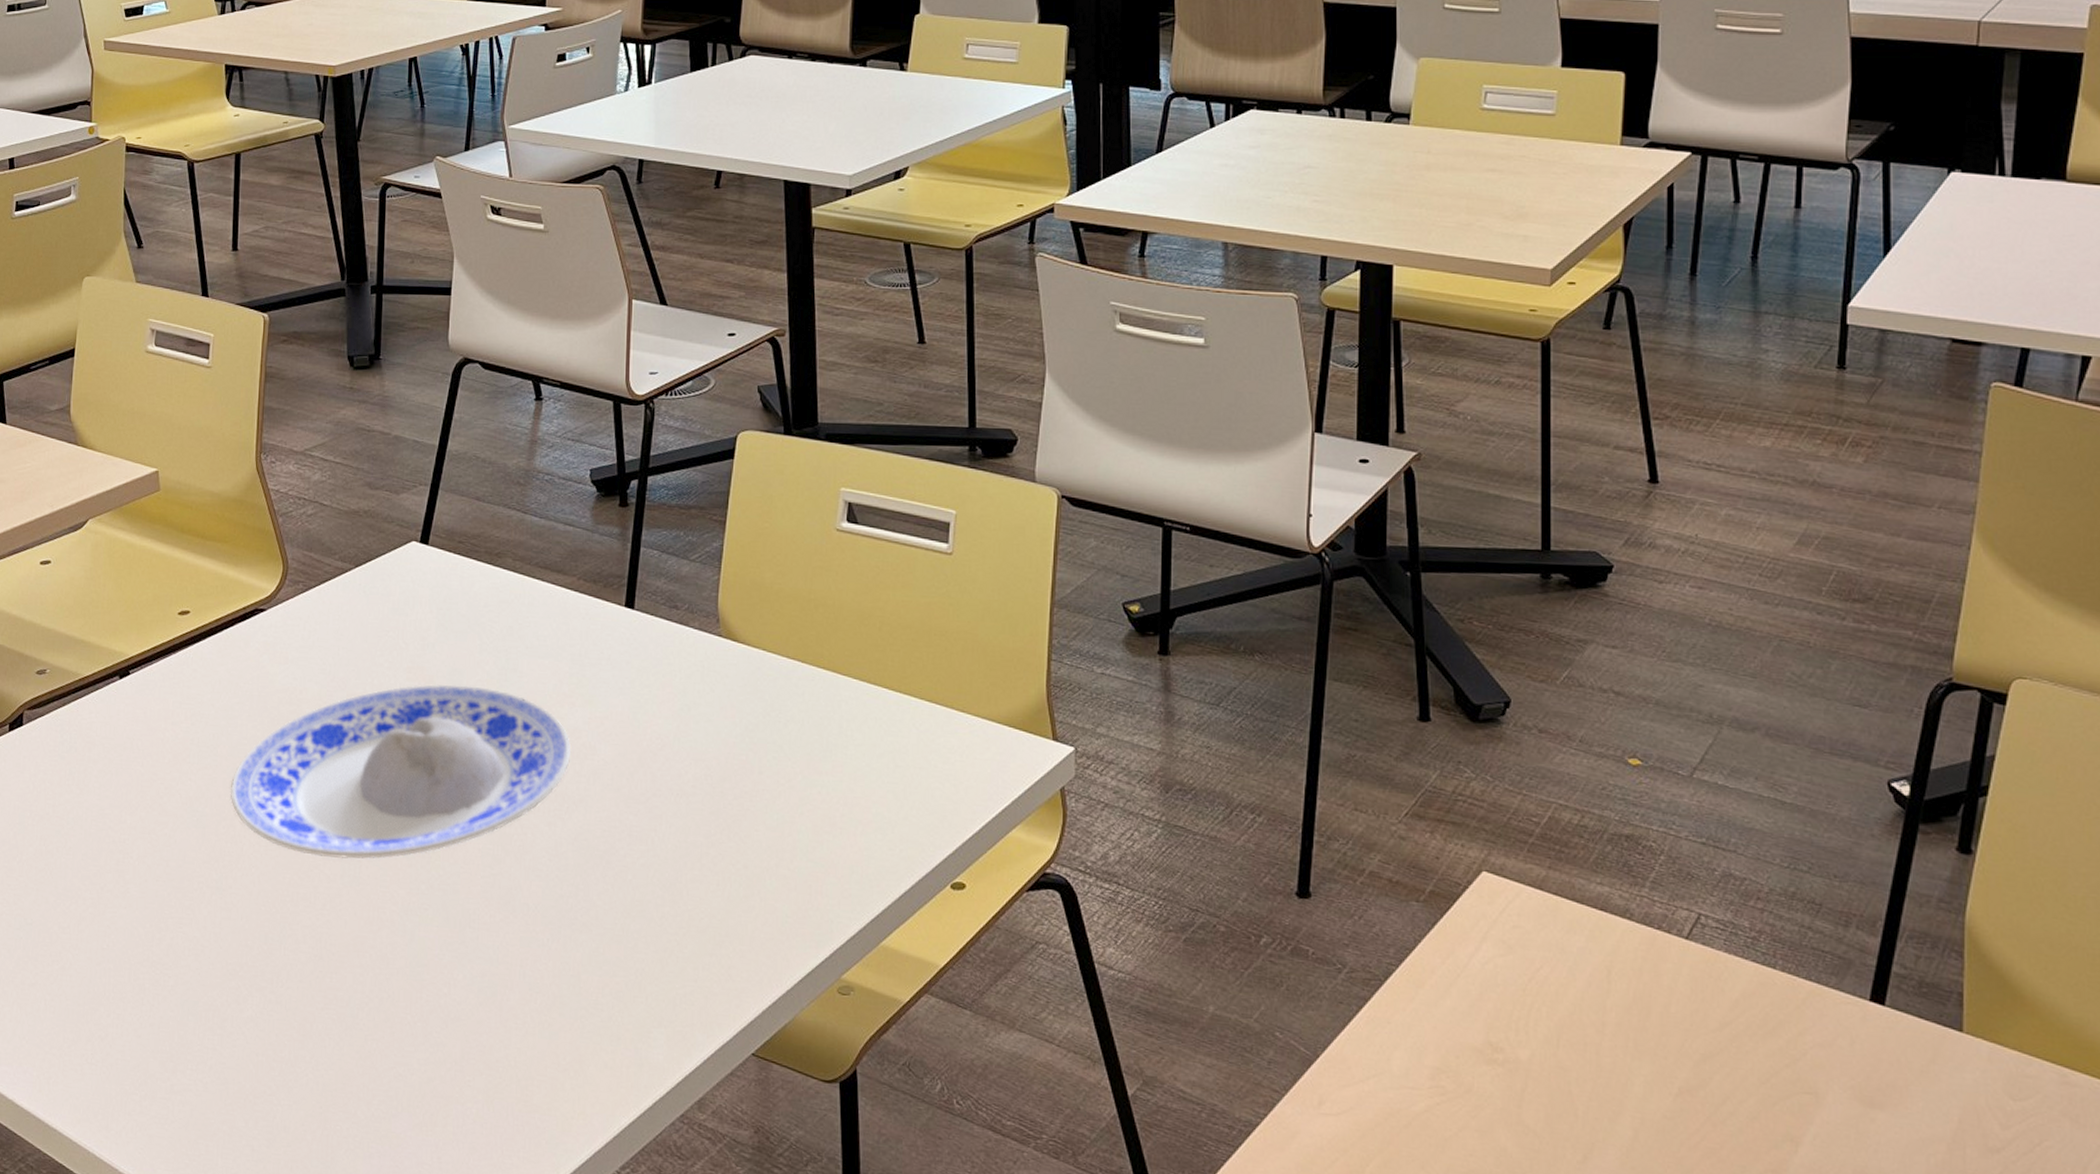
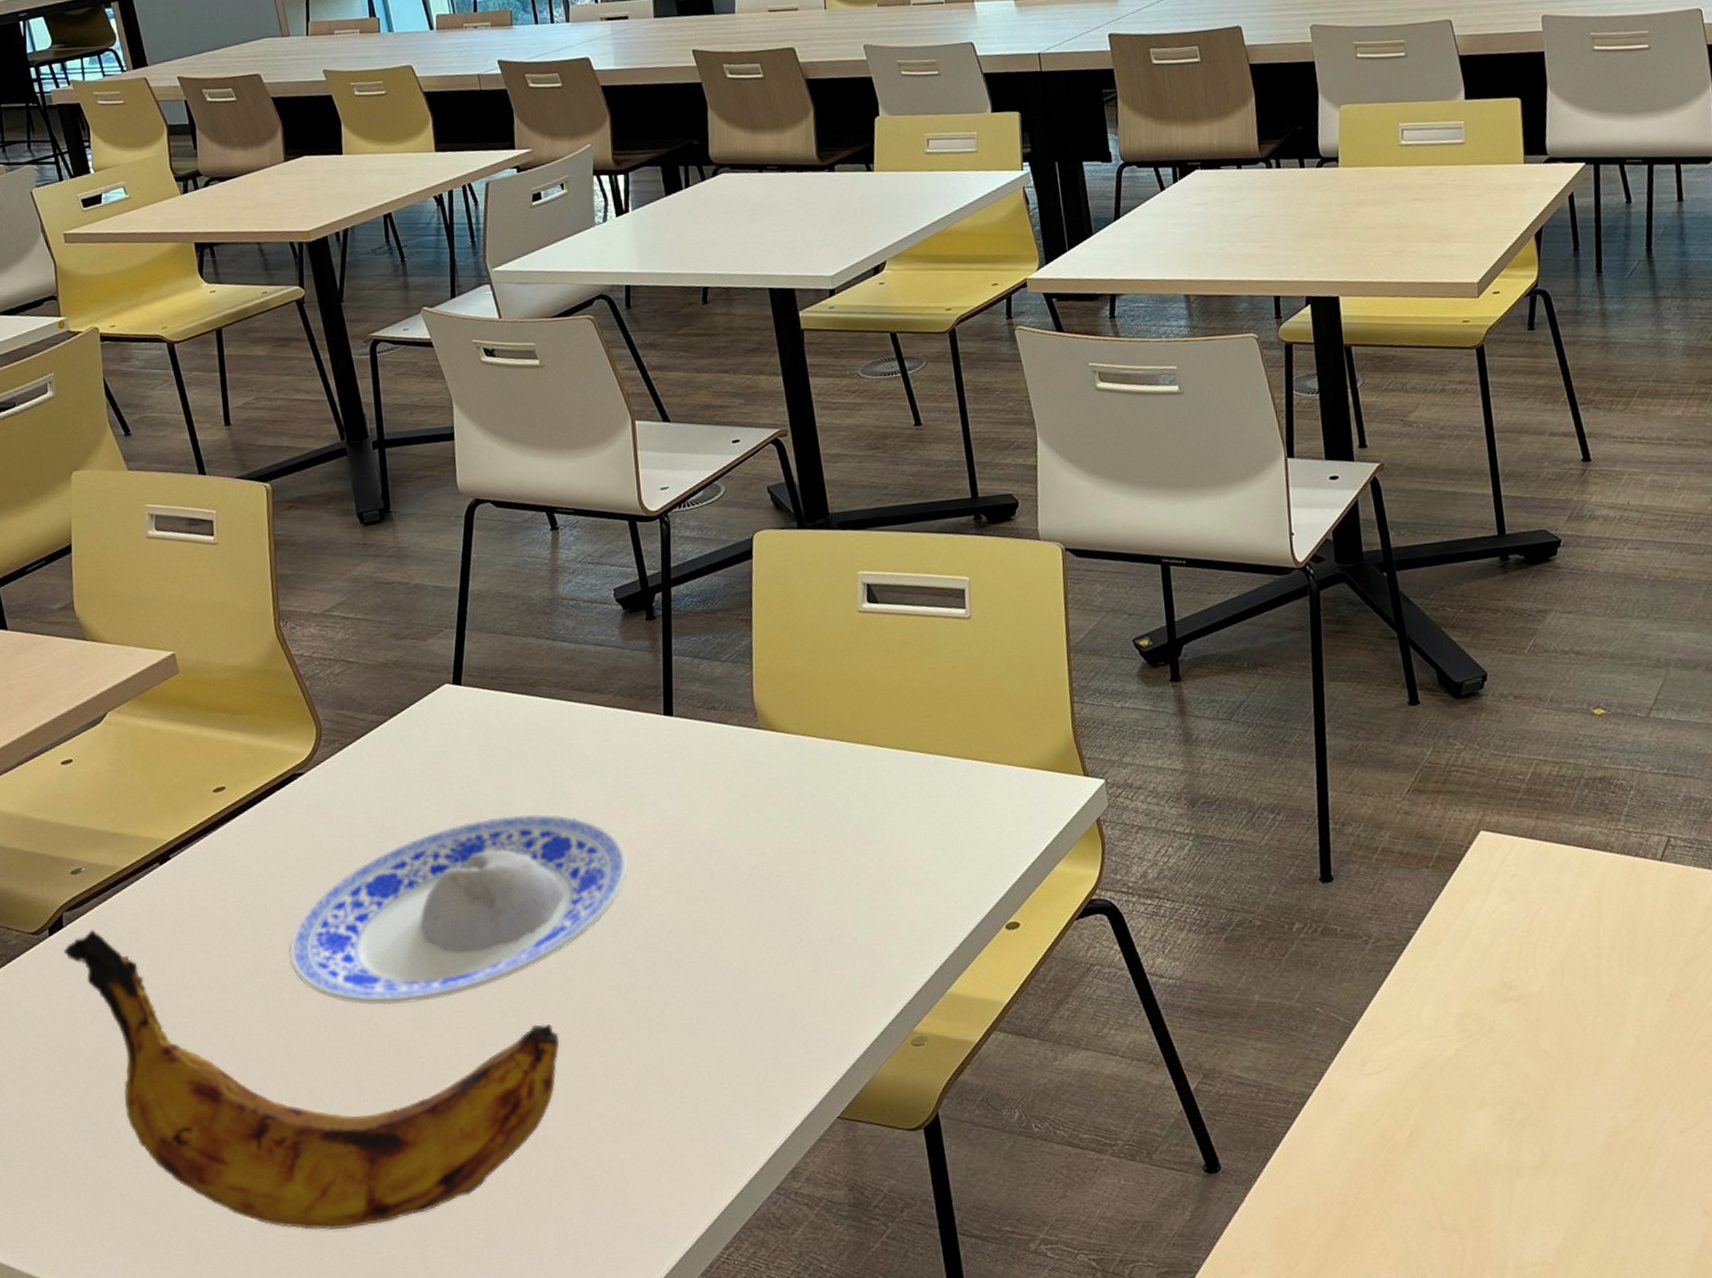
banana: none [20,731,482,1076] -> present [63,929,560,1230]

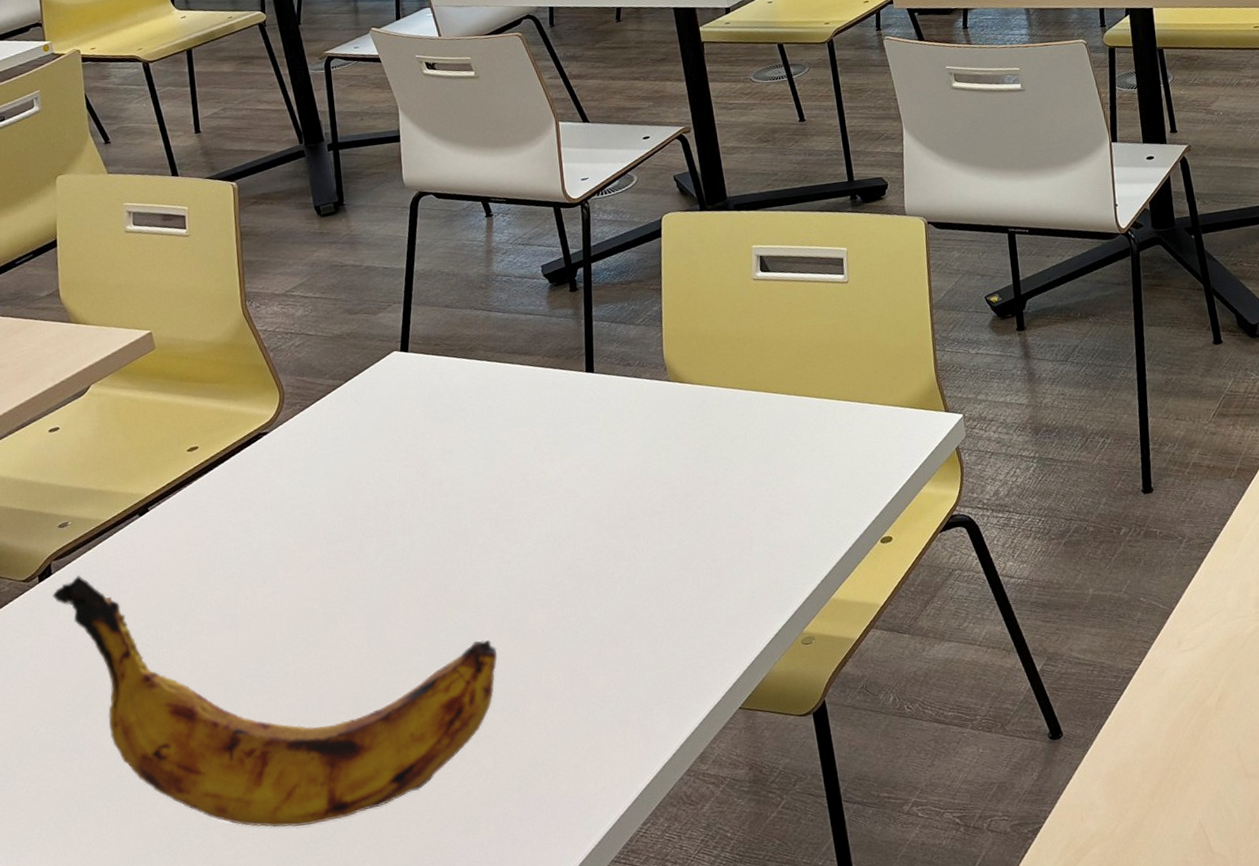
plate: present [289,813,628,1005] -> none [256,459,556,630]

